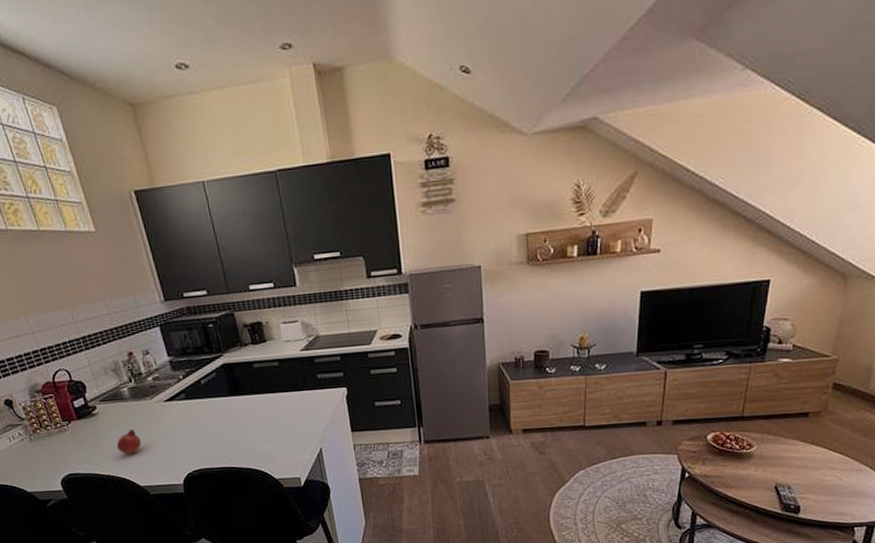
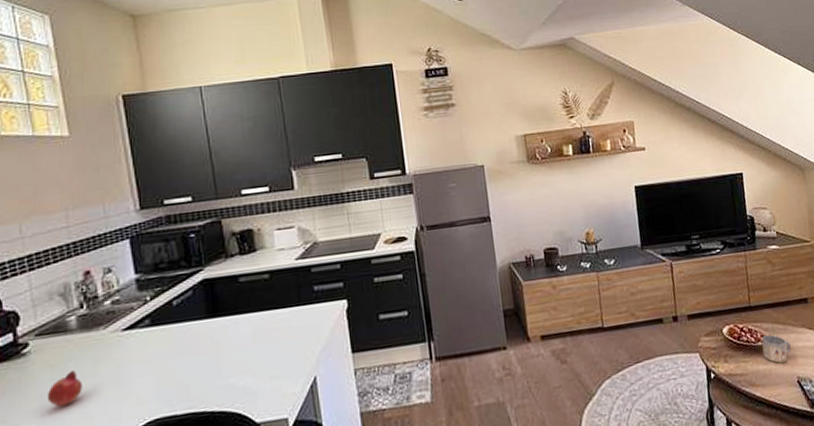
mug: none [745,443,778,470] -> present [761,334,792,364]

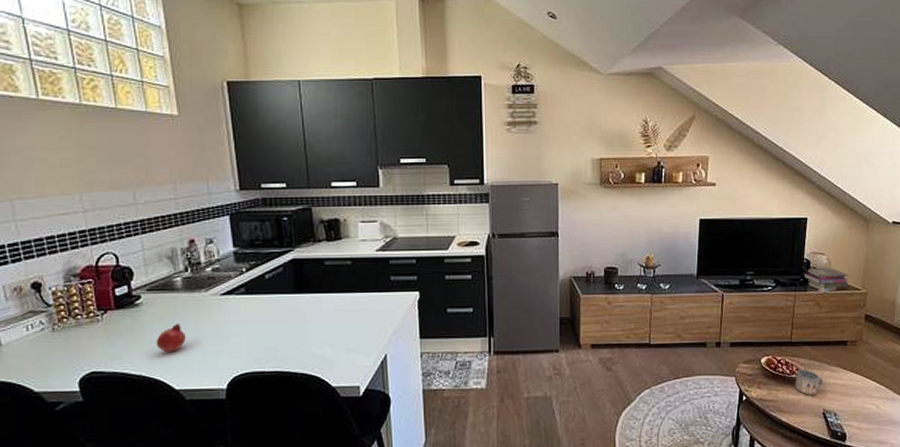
books: none [750,222,797,249] -> present [804,268,848,292]

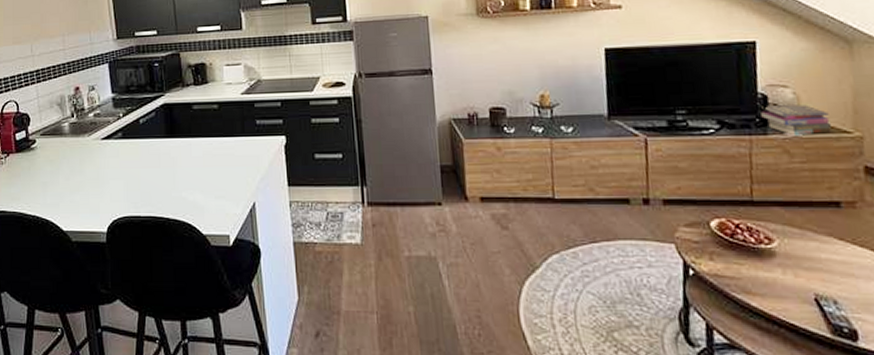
fruit: present [156,323,186,353] -> none [47,166,72,195]
mug: present [795,369,824,396] -> none [765,237,810,275]

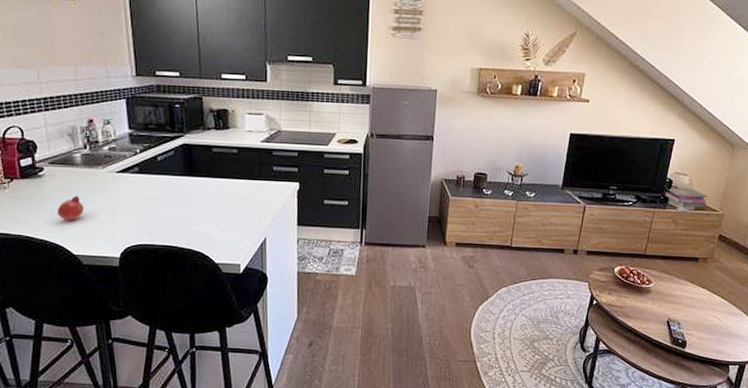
fruit: none [47,166,72,195] -> present [57,195,84,221]

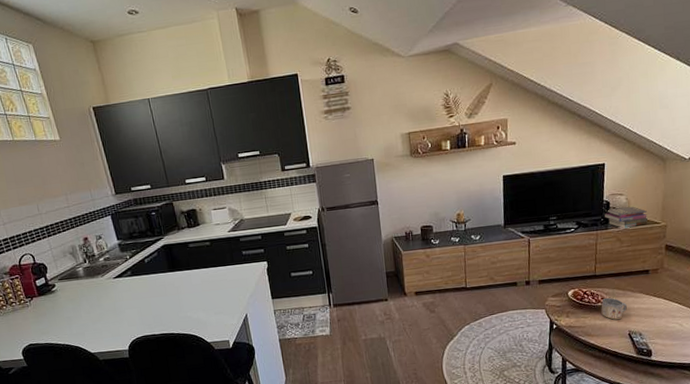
fruit: present [57,195,84,221] -> none [71,302,93,326]
mug: none [644,280,671,305] -> present [601,297,628,320]

